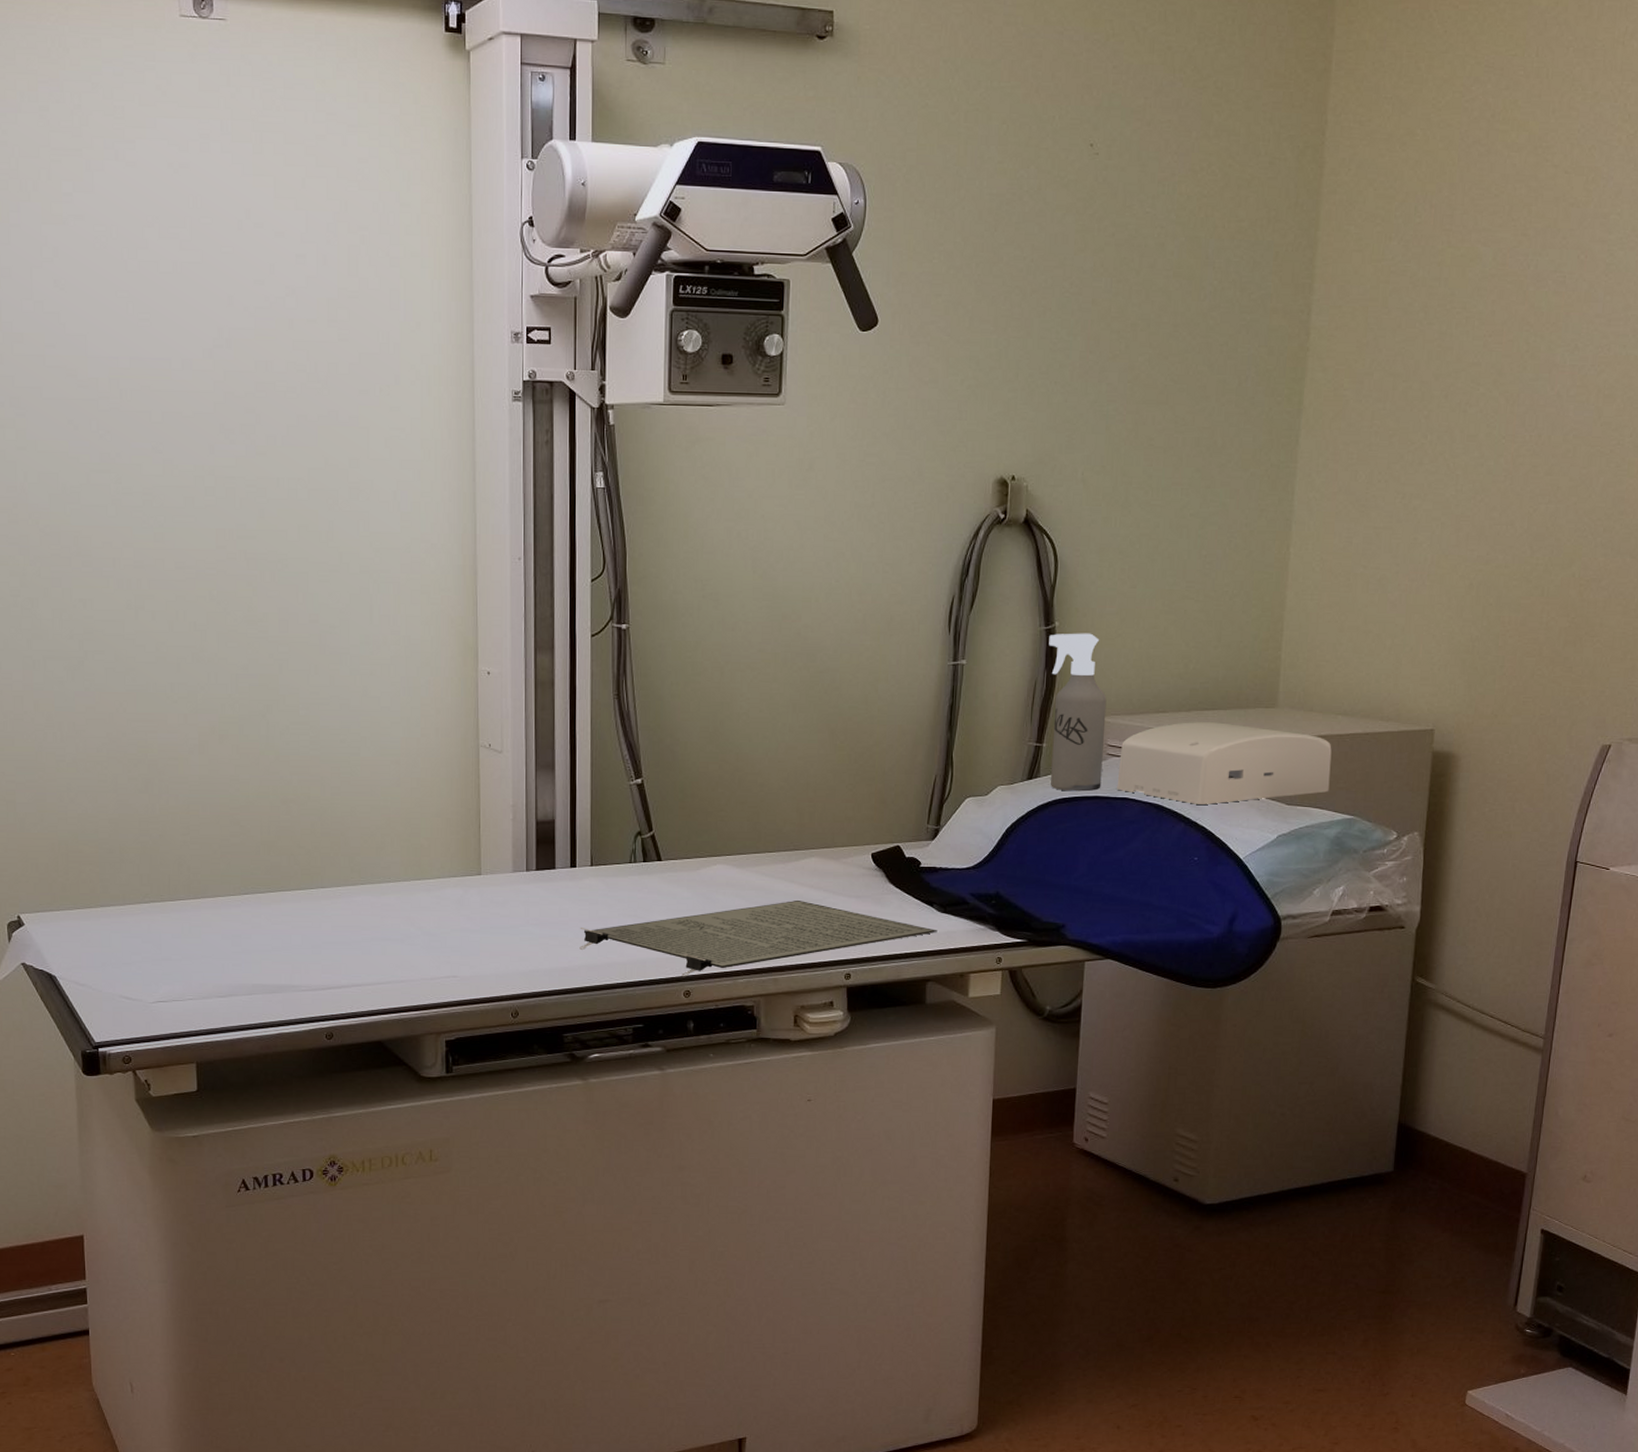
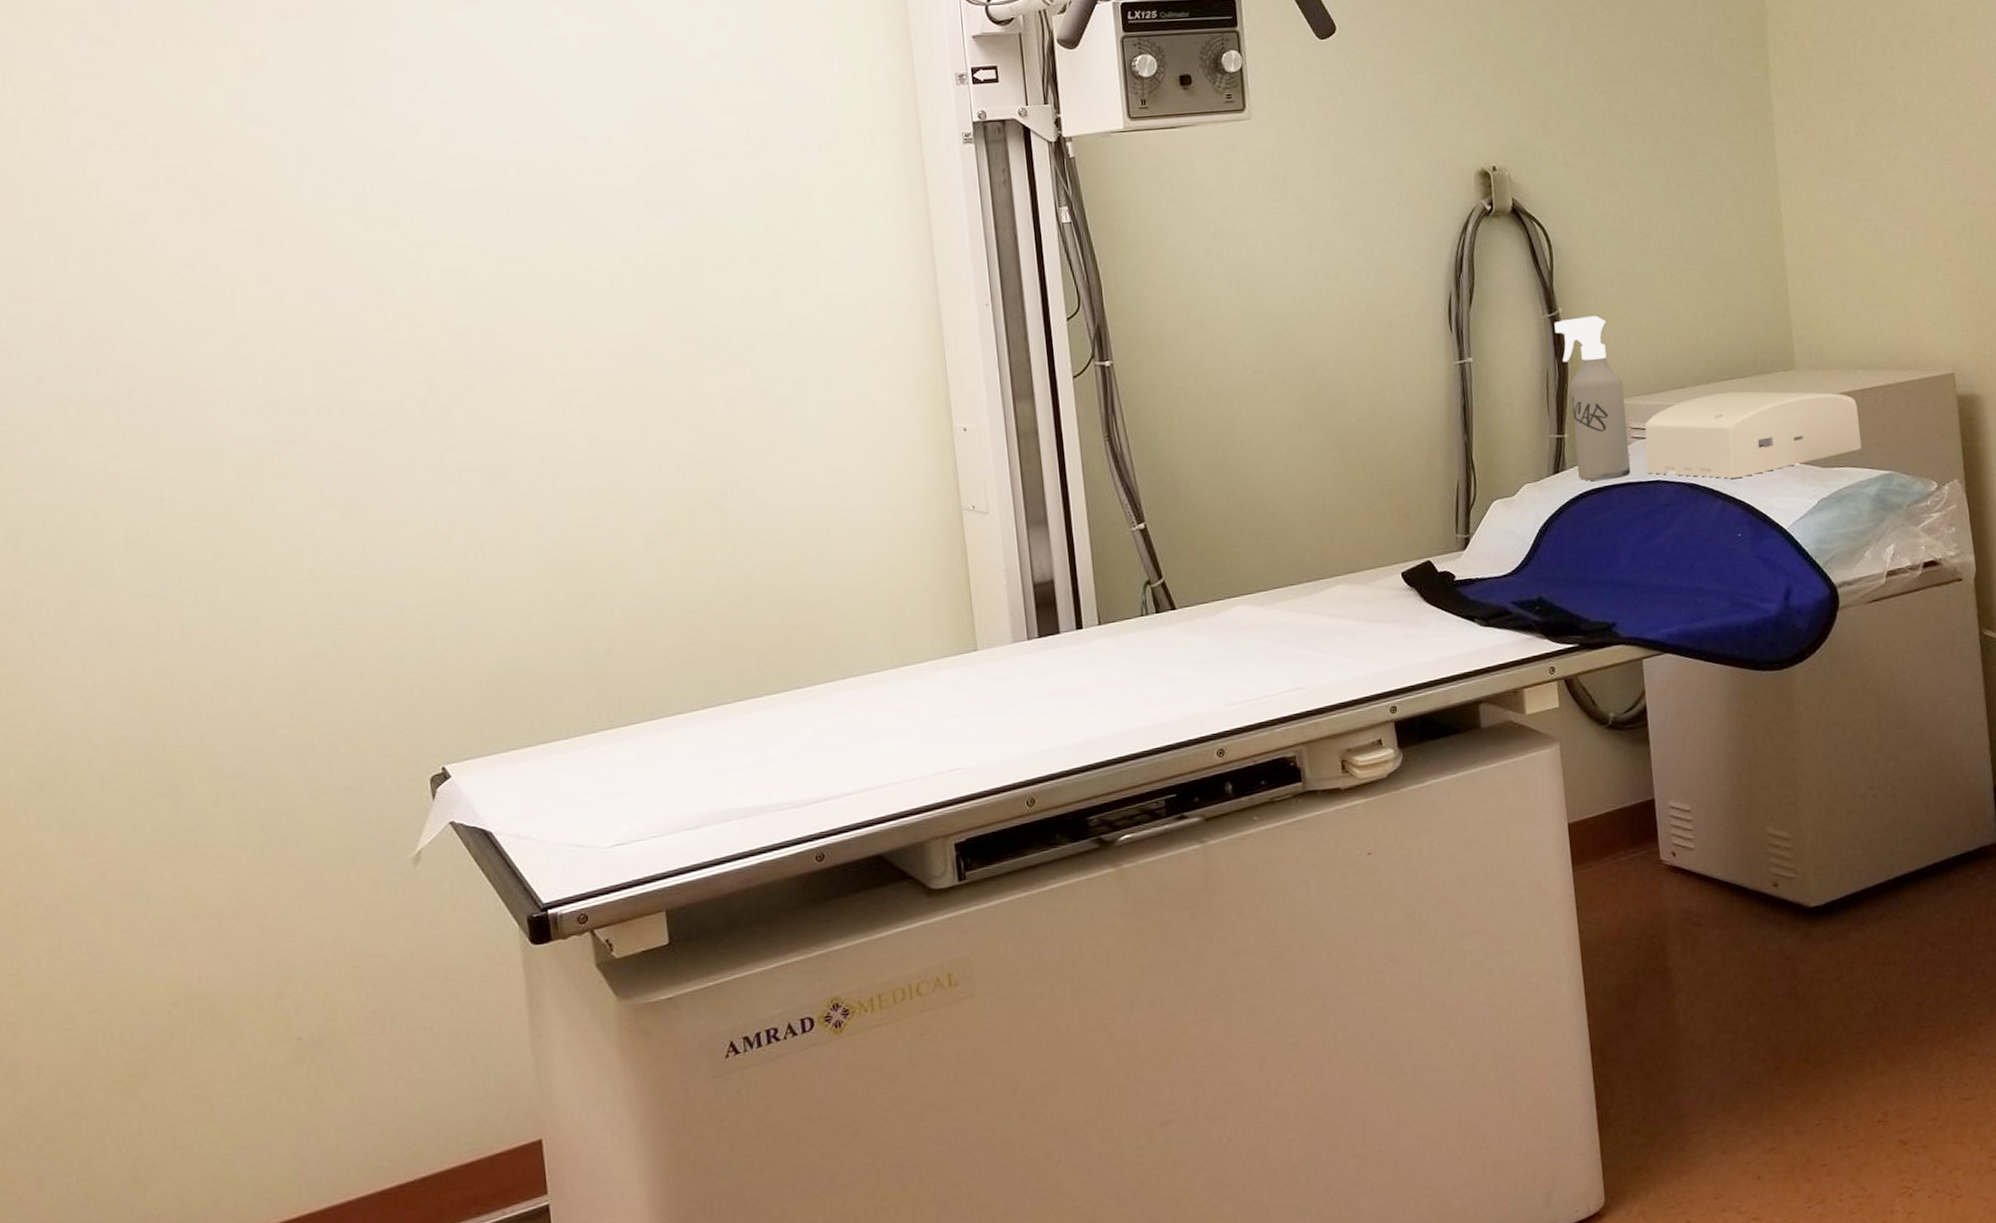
paper with binder clips: present [579,901,938,977] -> none [1093,633,1483,735]

